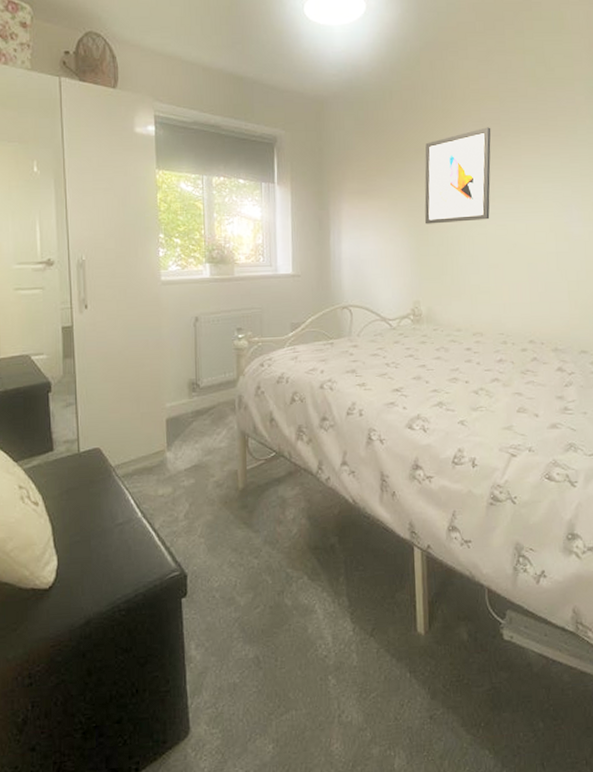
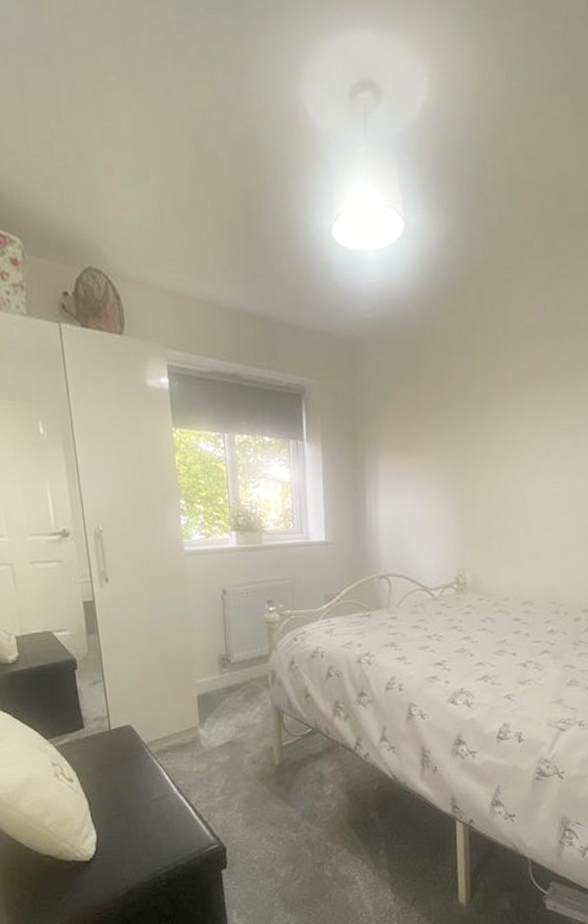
wall art: present [424,127,491,224] -> none [471,369,548,483]

